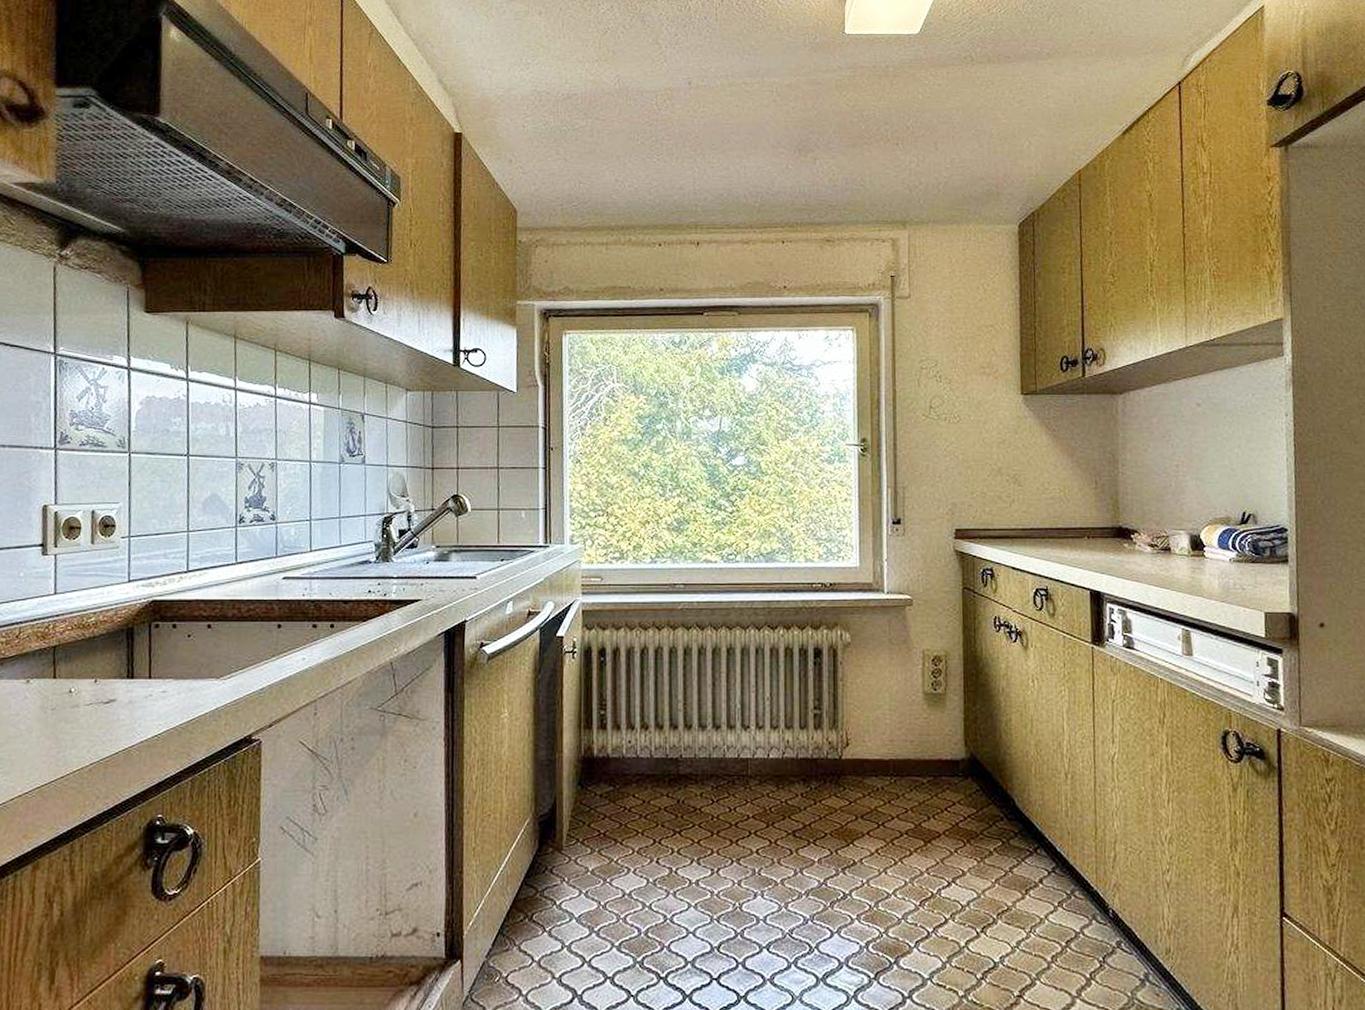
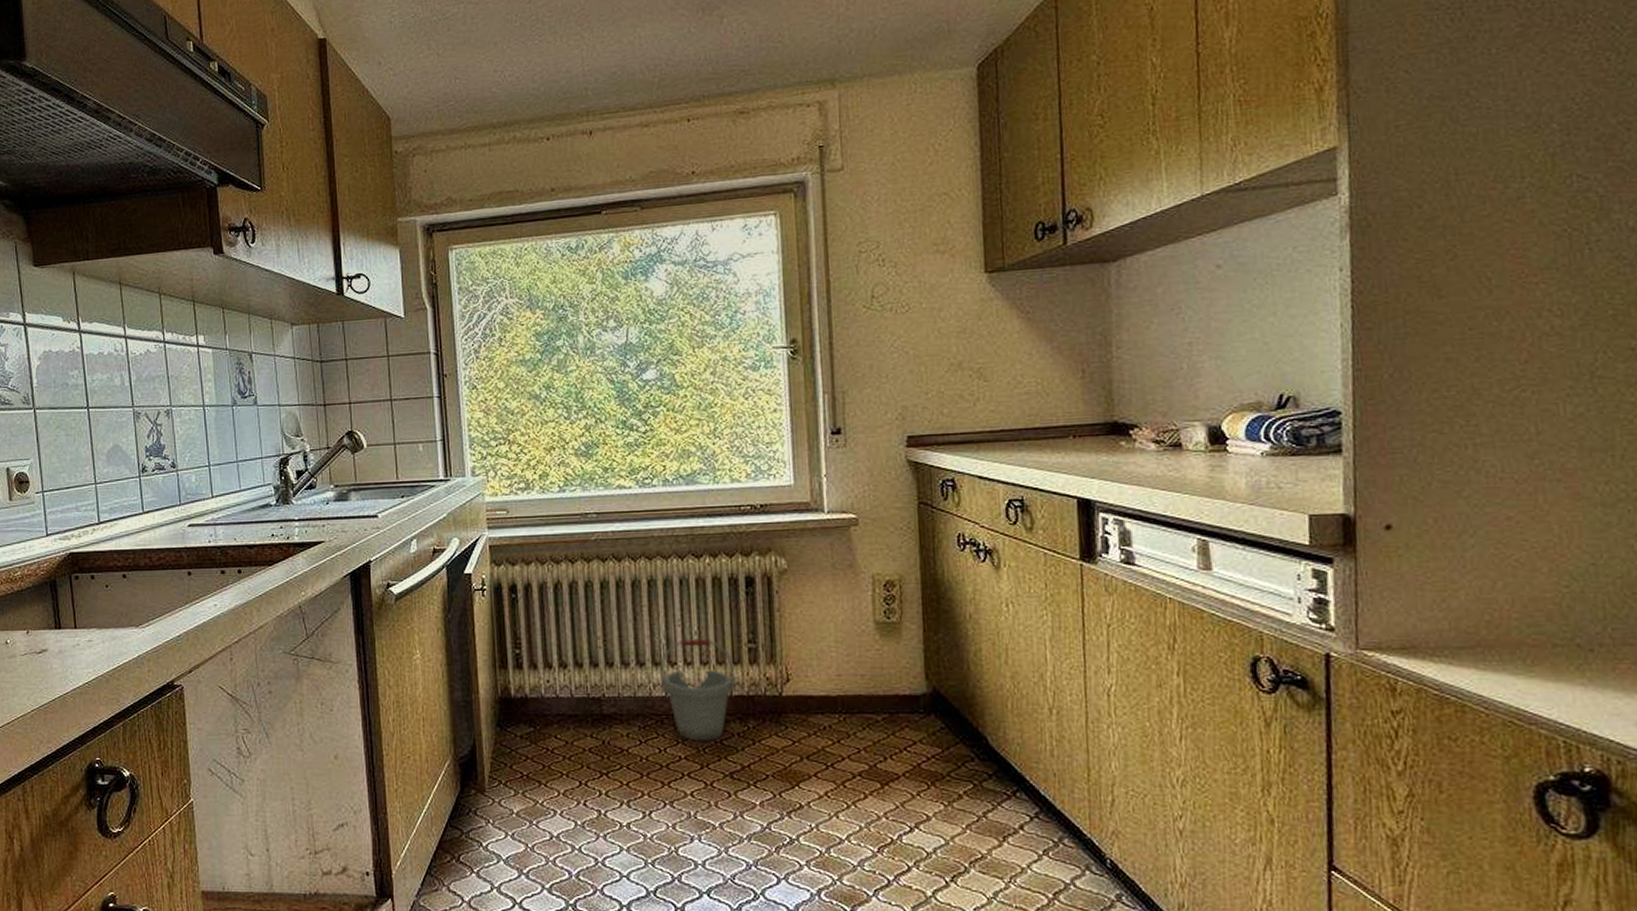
bucket: none [735,704,801,801] -> present [660,638,736,742]

